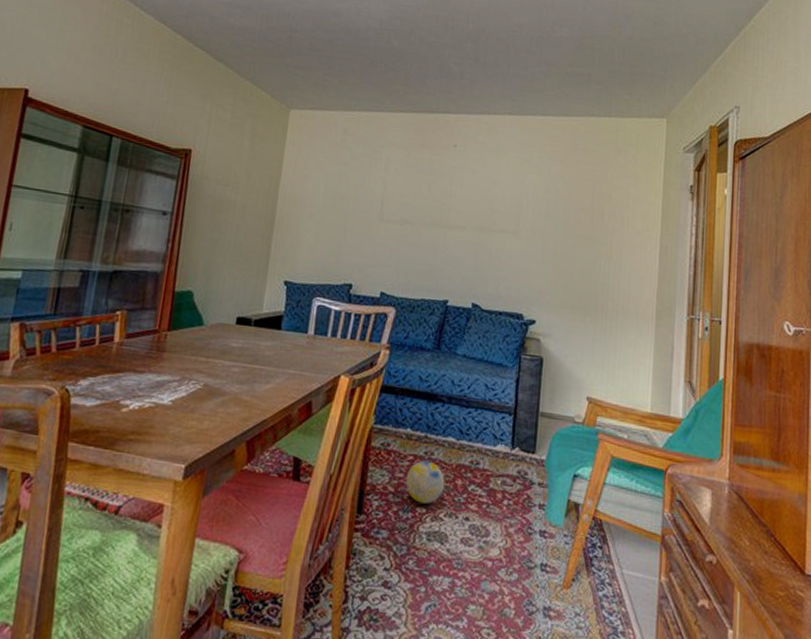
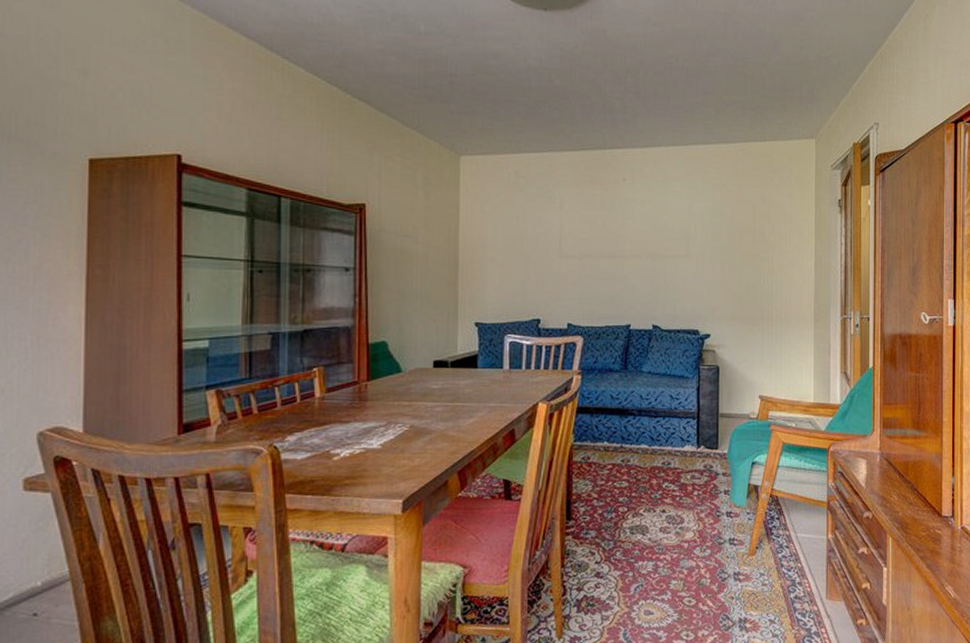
ball: present [405,460,445,504] -> none [607,467,642,504]

